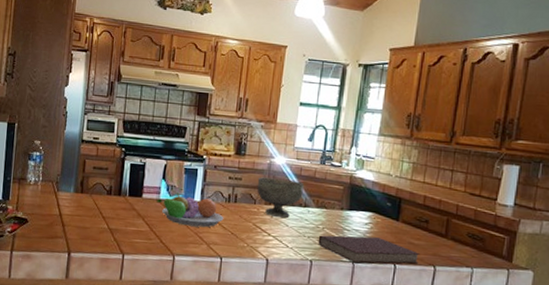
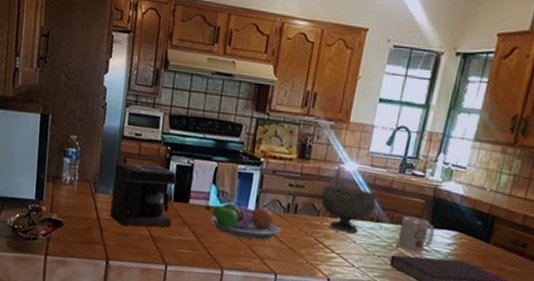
coffee maker: none [71,164,131,220] -> present [110,163,177,227]
mug: none [323,201,353,232] -> present [397,216,435,252]

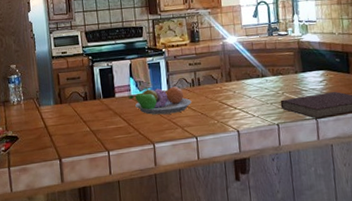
coffee maker: present [110,163,177,227] -> none [51,73,106,127]
bowl: present [321,185,377,233] -> none [215,55,258,91]
mug: present [397,216,435,252] -> none [280,66,308,94]

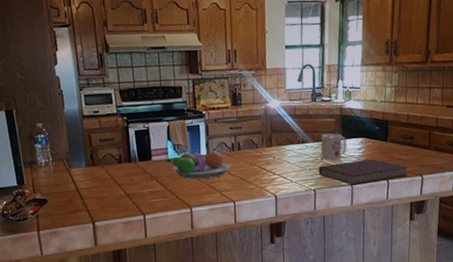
mug: none [280,66,308,94] -> present [321,133,347,160]

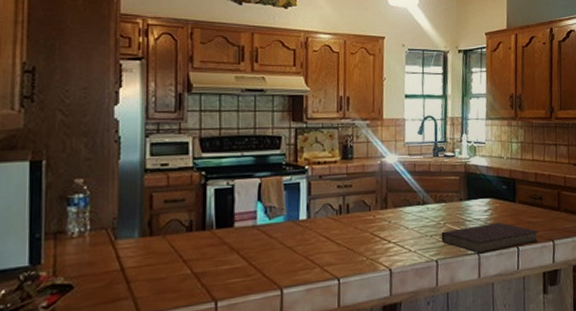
fruit bowl: present [166,149,231,179] -> none [253,212,337,251]
mug: present [321,133,347,160] -> none [443,193,472,224]

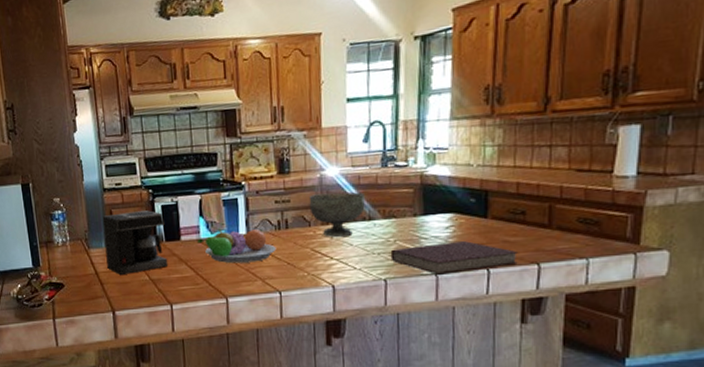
coffee maker: none [138,194,217,270] -> present [102,210,169,275]
fruit bowl: none [253,212,337,251] -> present [197,227,277,264]
bowl: none [369,178,420,221] -> present [308,192,365,237]

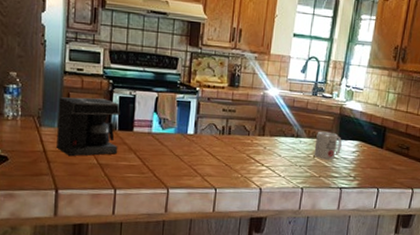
fruit bowl: present [197,227,277,264] -> none [149,124,218,160]
bowl: present [308,192,365,237] -> none [250,108,296,148]
notebook: present [390,241,519,275] -> none [308,163,401,189]
mug: none [394,207,430,242] -> present [313,131,342,160]

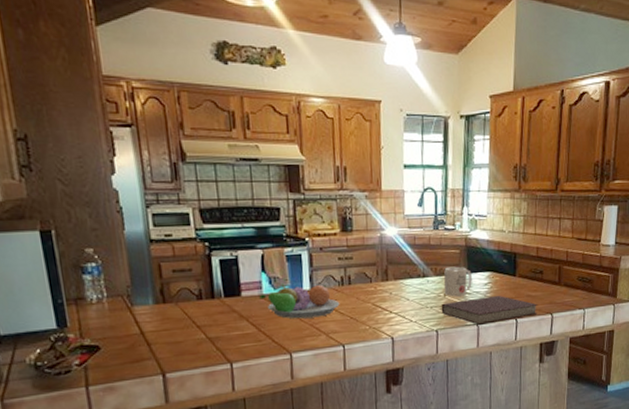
coffee maker: present [57,97,120,156] -> none [148,264,228,334]
fruit bowl: none [149,124,218,160] -> present [259,282,340,319]
notebook: none [308,163,401,189] -> present [441,296,538,325]

